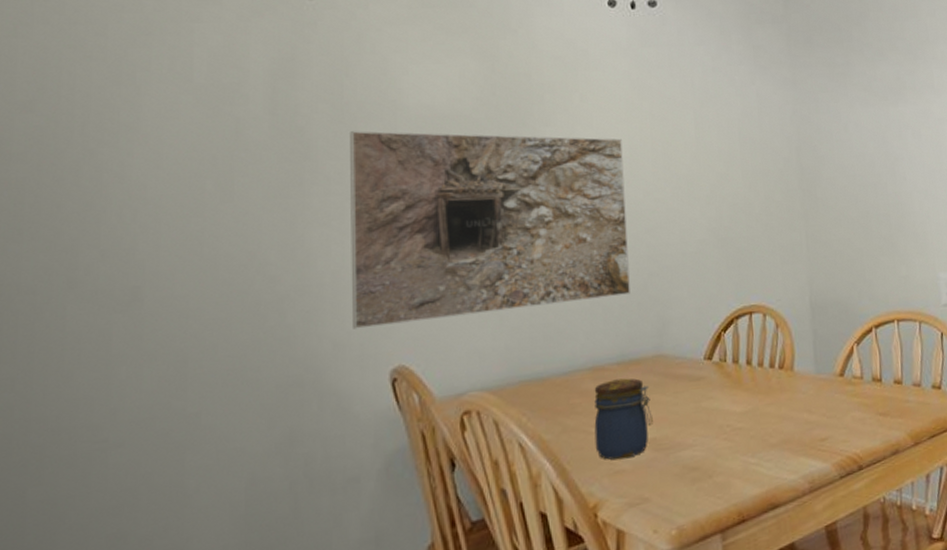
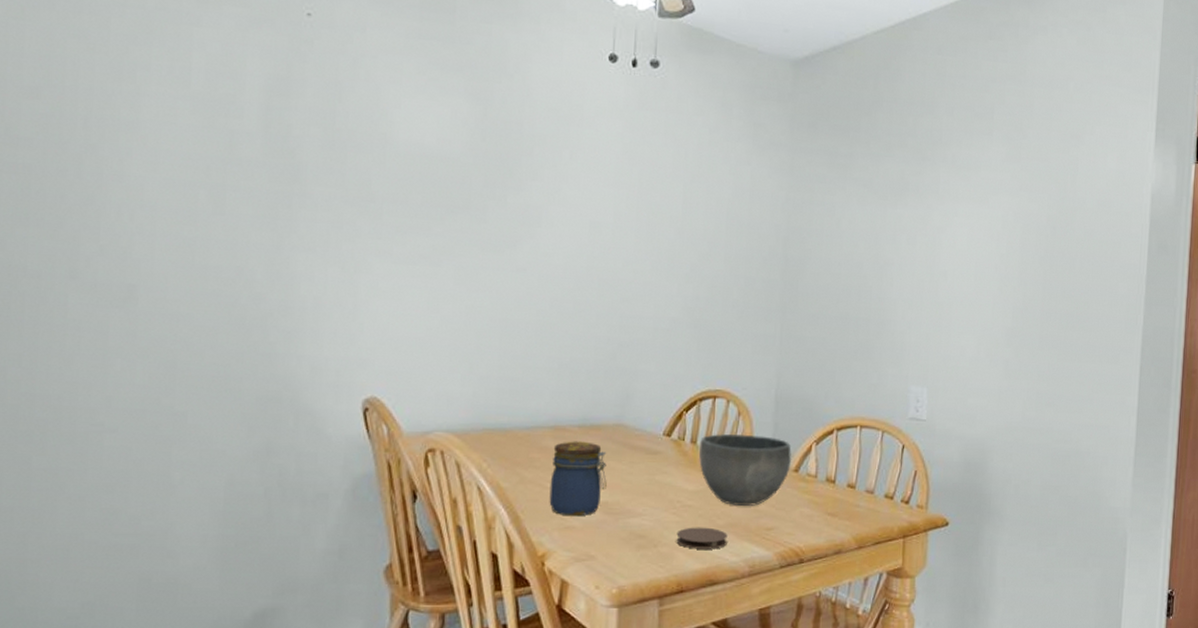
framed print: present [350,131,632,329] -> none [330,159,607,362]
coaster: none [730,447,783,474] -> present [676,527,728,549]
bowl: none [742,344,836,421] -> present [699,433,792,506]

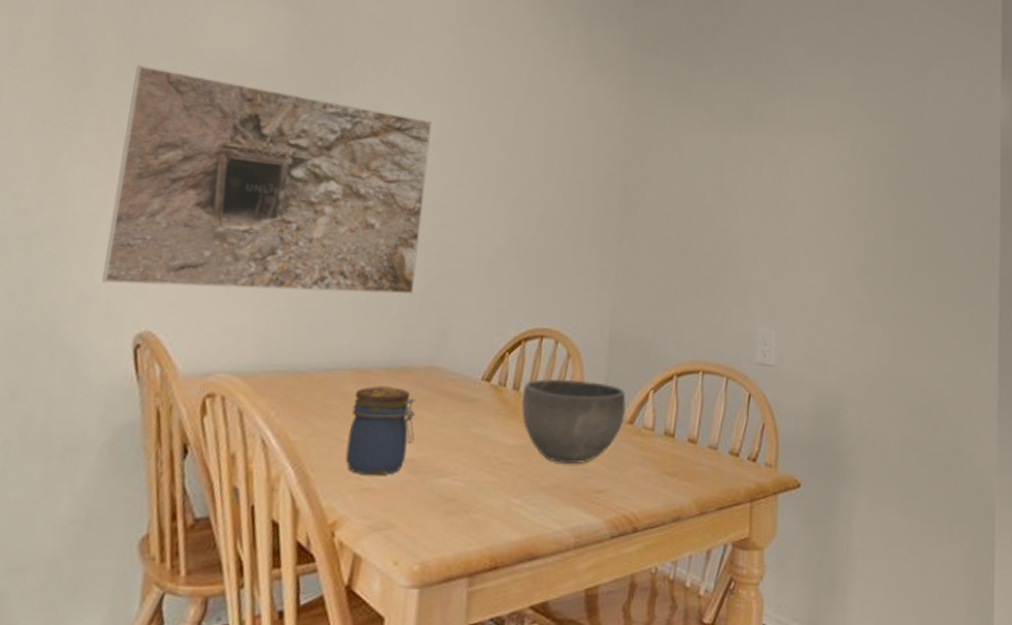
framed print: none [330,159,607,362] -> present [102,65,432,295]
coaster: present [676,527,728,549] -> none [491,489,551,516]

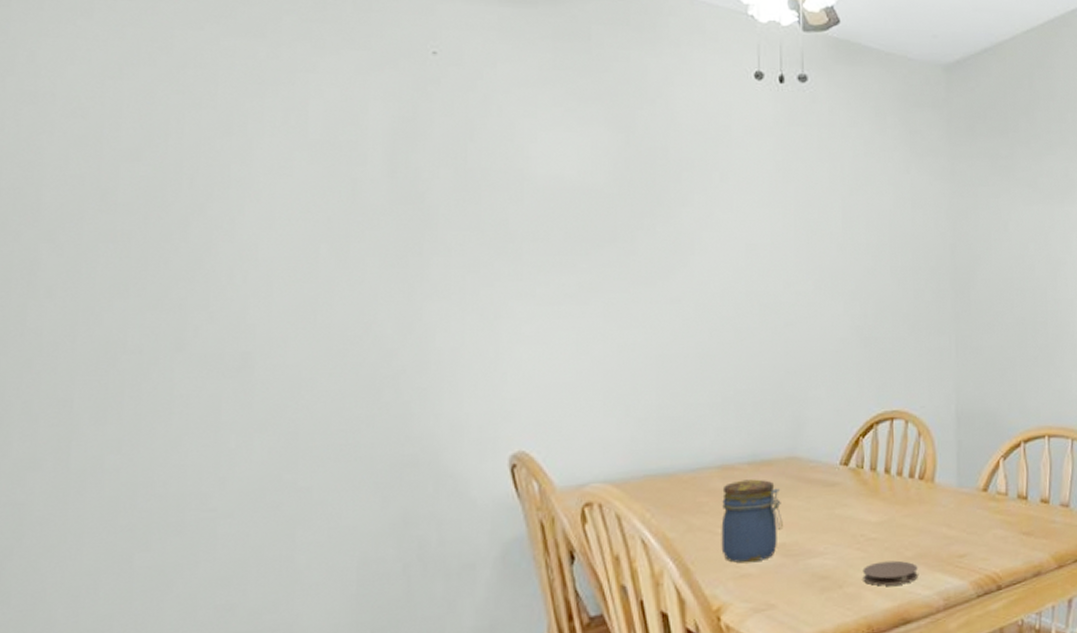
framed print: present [102,65,432,295] -> none [470,200,766,411]
coaster: none [491,489,551,516] -> present [862,560,918,586]
bowl: present [521,378,627,464] -> none [880,455,980,534]

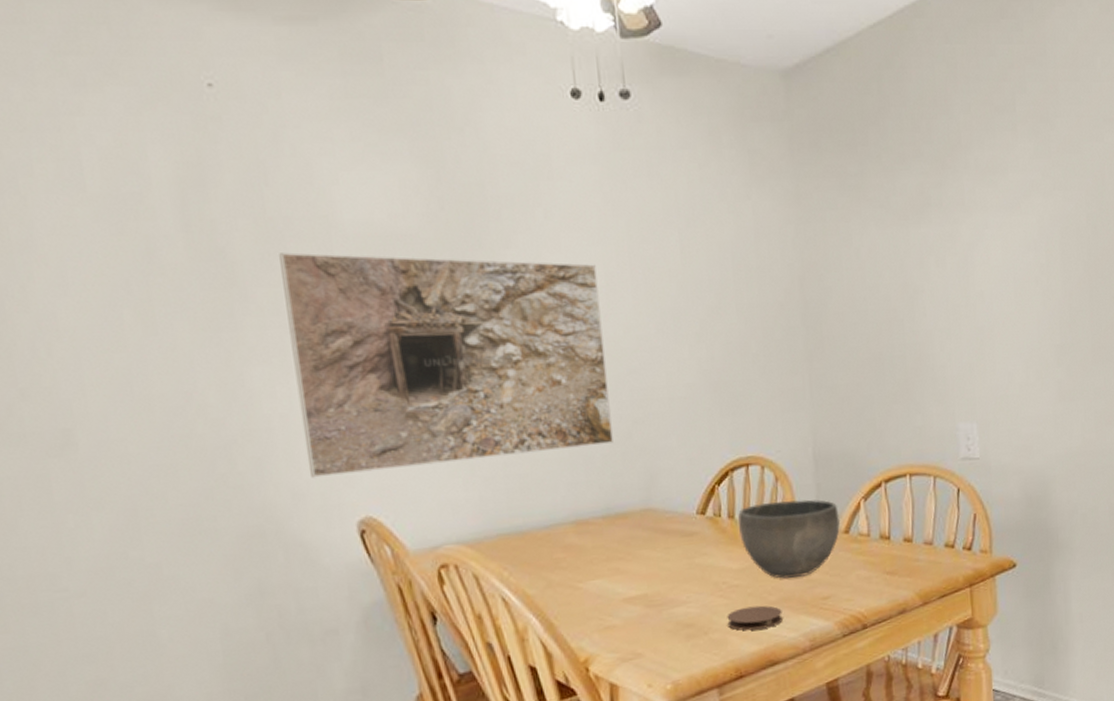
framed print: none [470,200,766,411] -> present [279,252,615,478]
jar: present [721,479,783,563] -> none [578,532,644,616]
bowl: none [880,455,980,534] -> present [738,499,841,579]

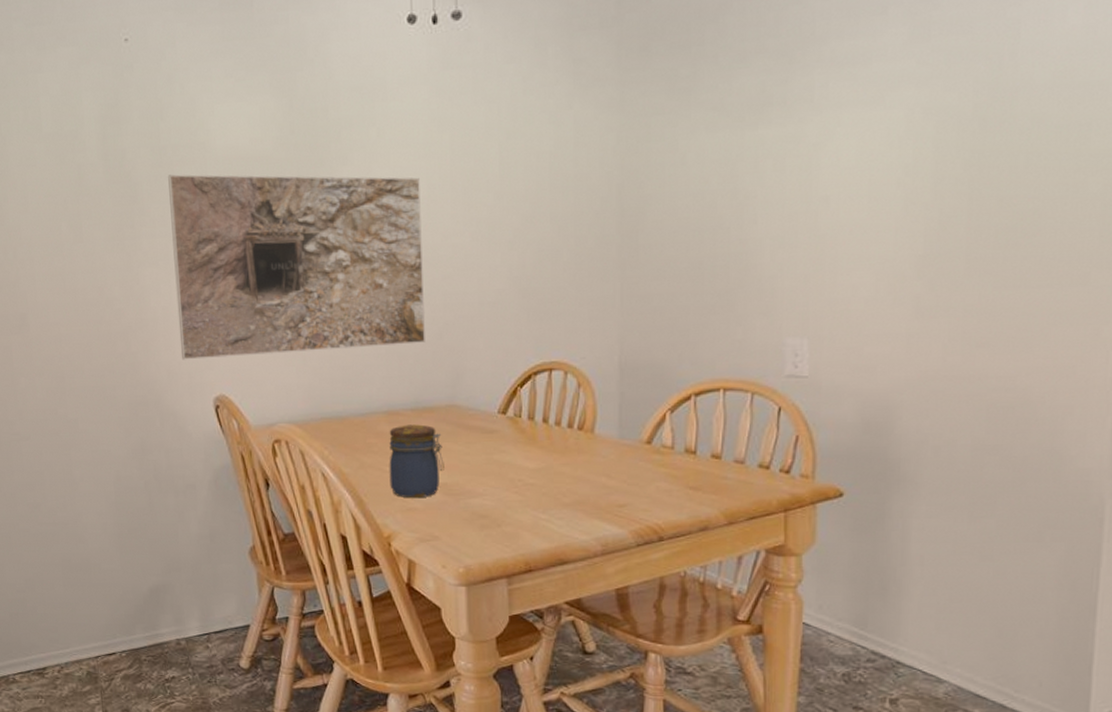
jar: none [578,532,644,616] -> present [389,424,444,499]
coaster: present [727,605,783,631] -> none [520,505,575,528]
bowl: present [738,499,841,579] -> none [538,407,643,482]

